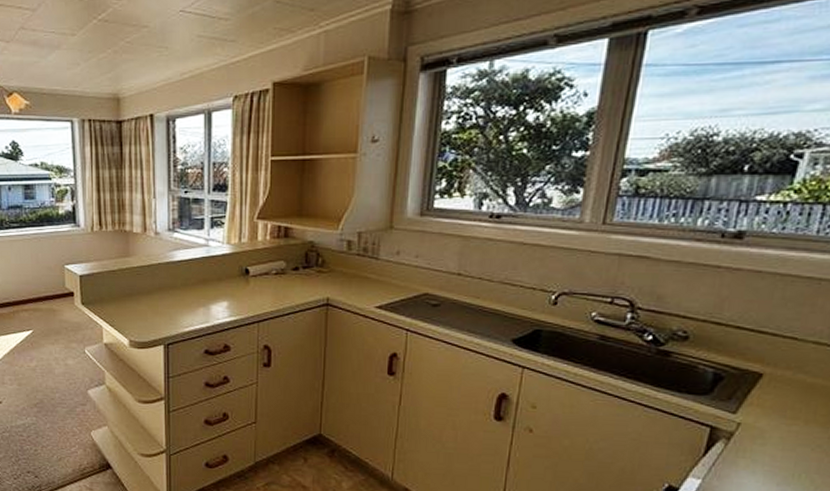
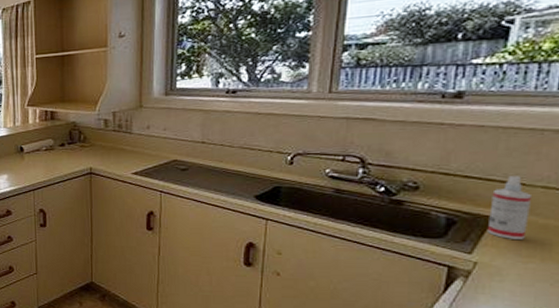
spray bottle: none [753,329,803,399] -> present [486,176,533,239]

